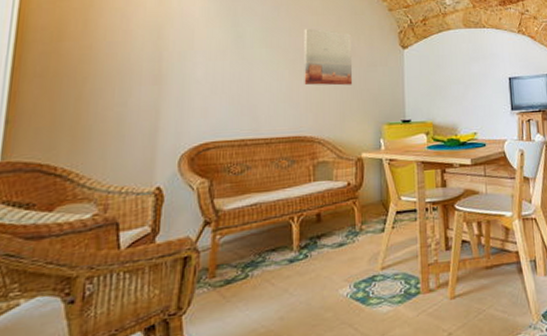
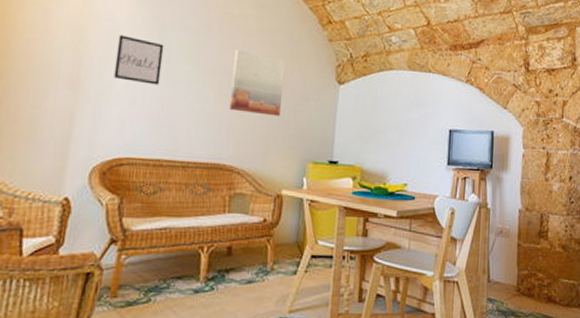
wall art: none [193,28,238,71] -> present [113,35,164,85]

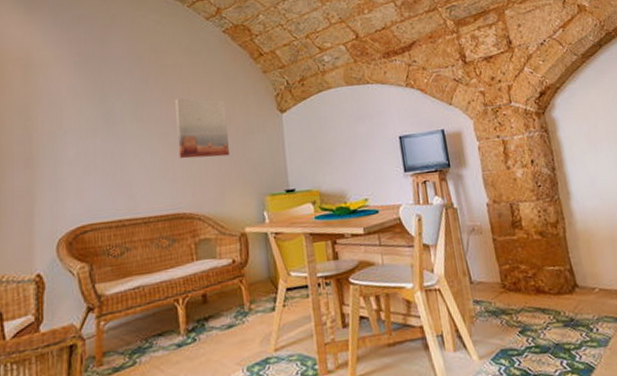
wall art: present [113,35,164,85] -> none [63,106,109,150]

